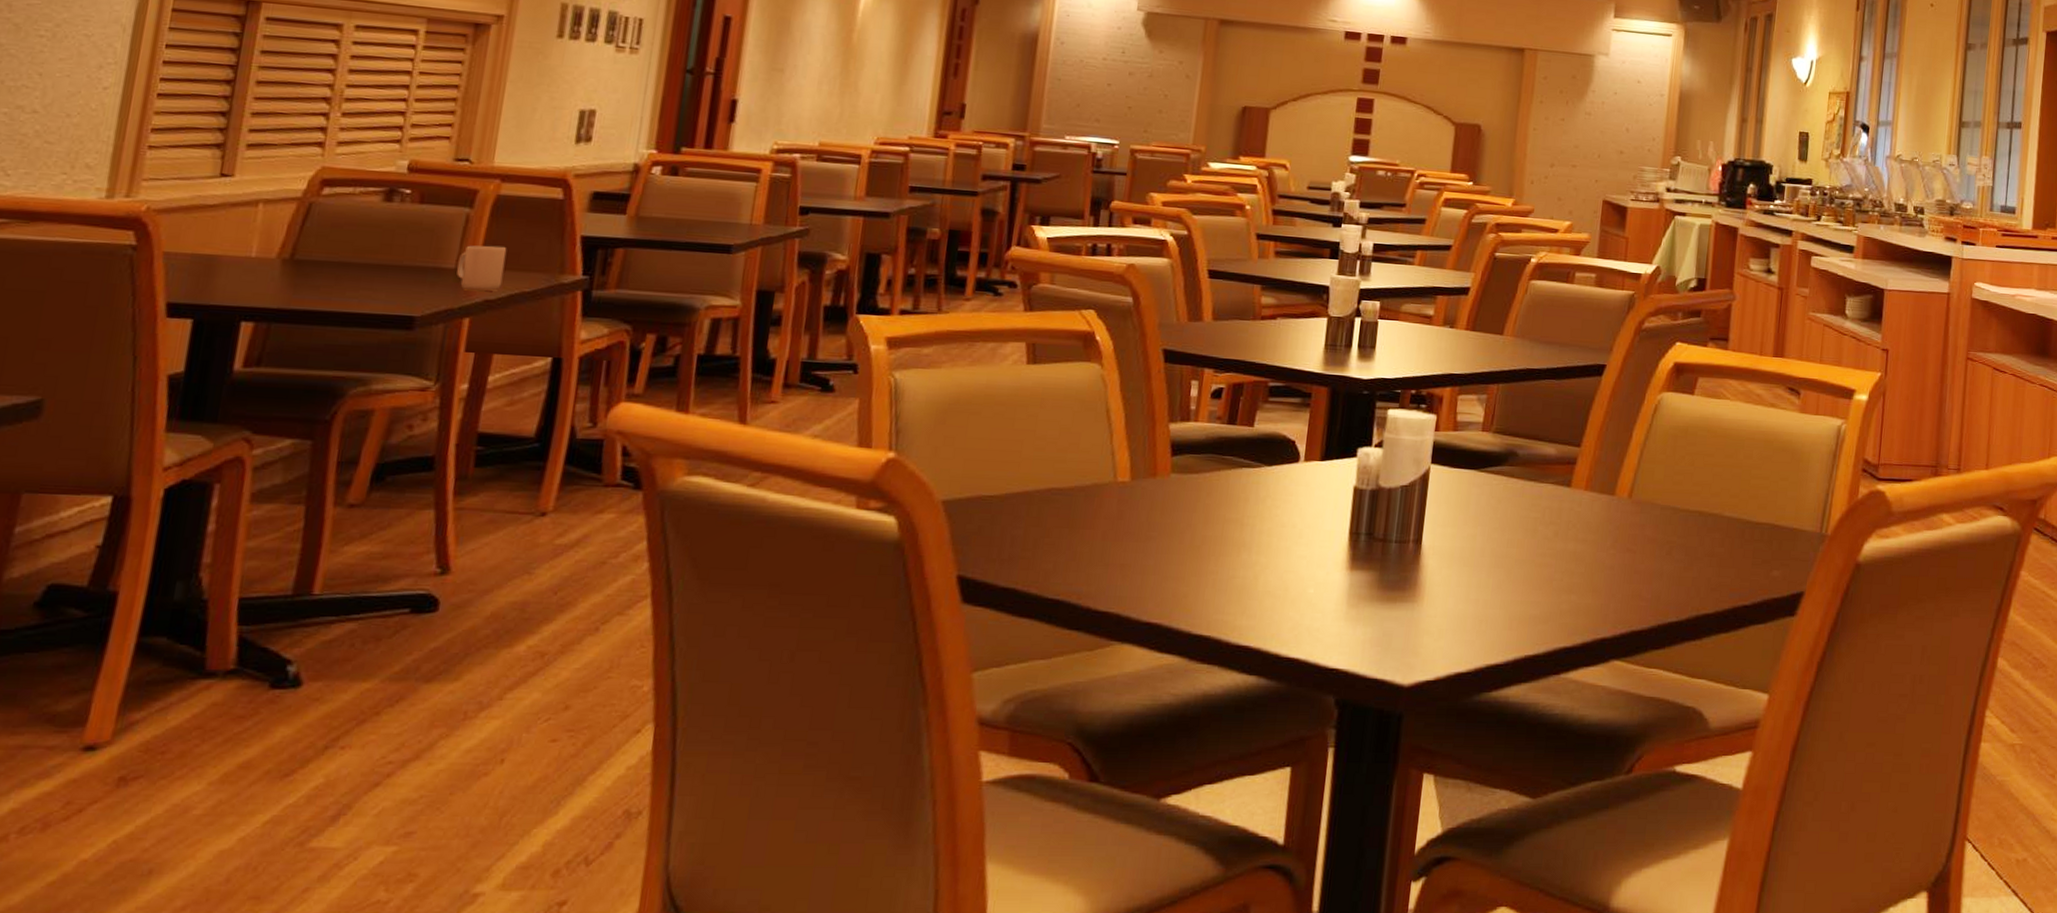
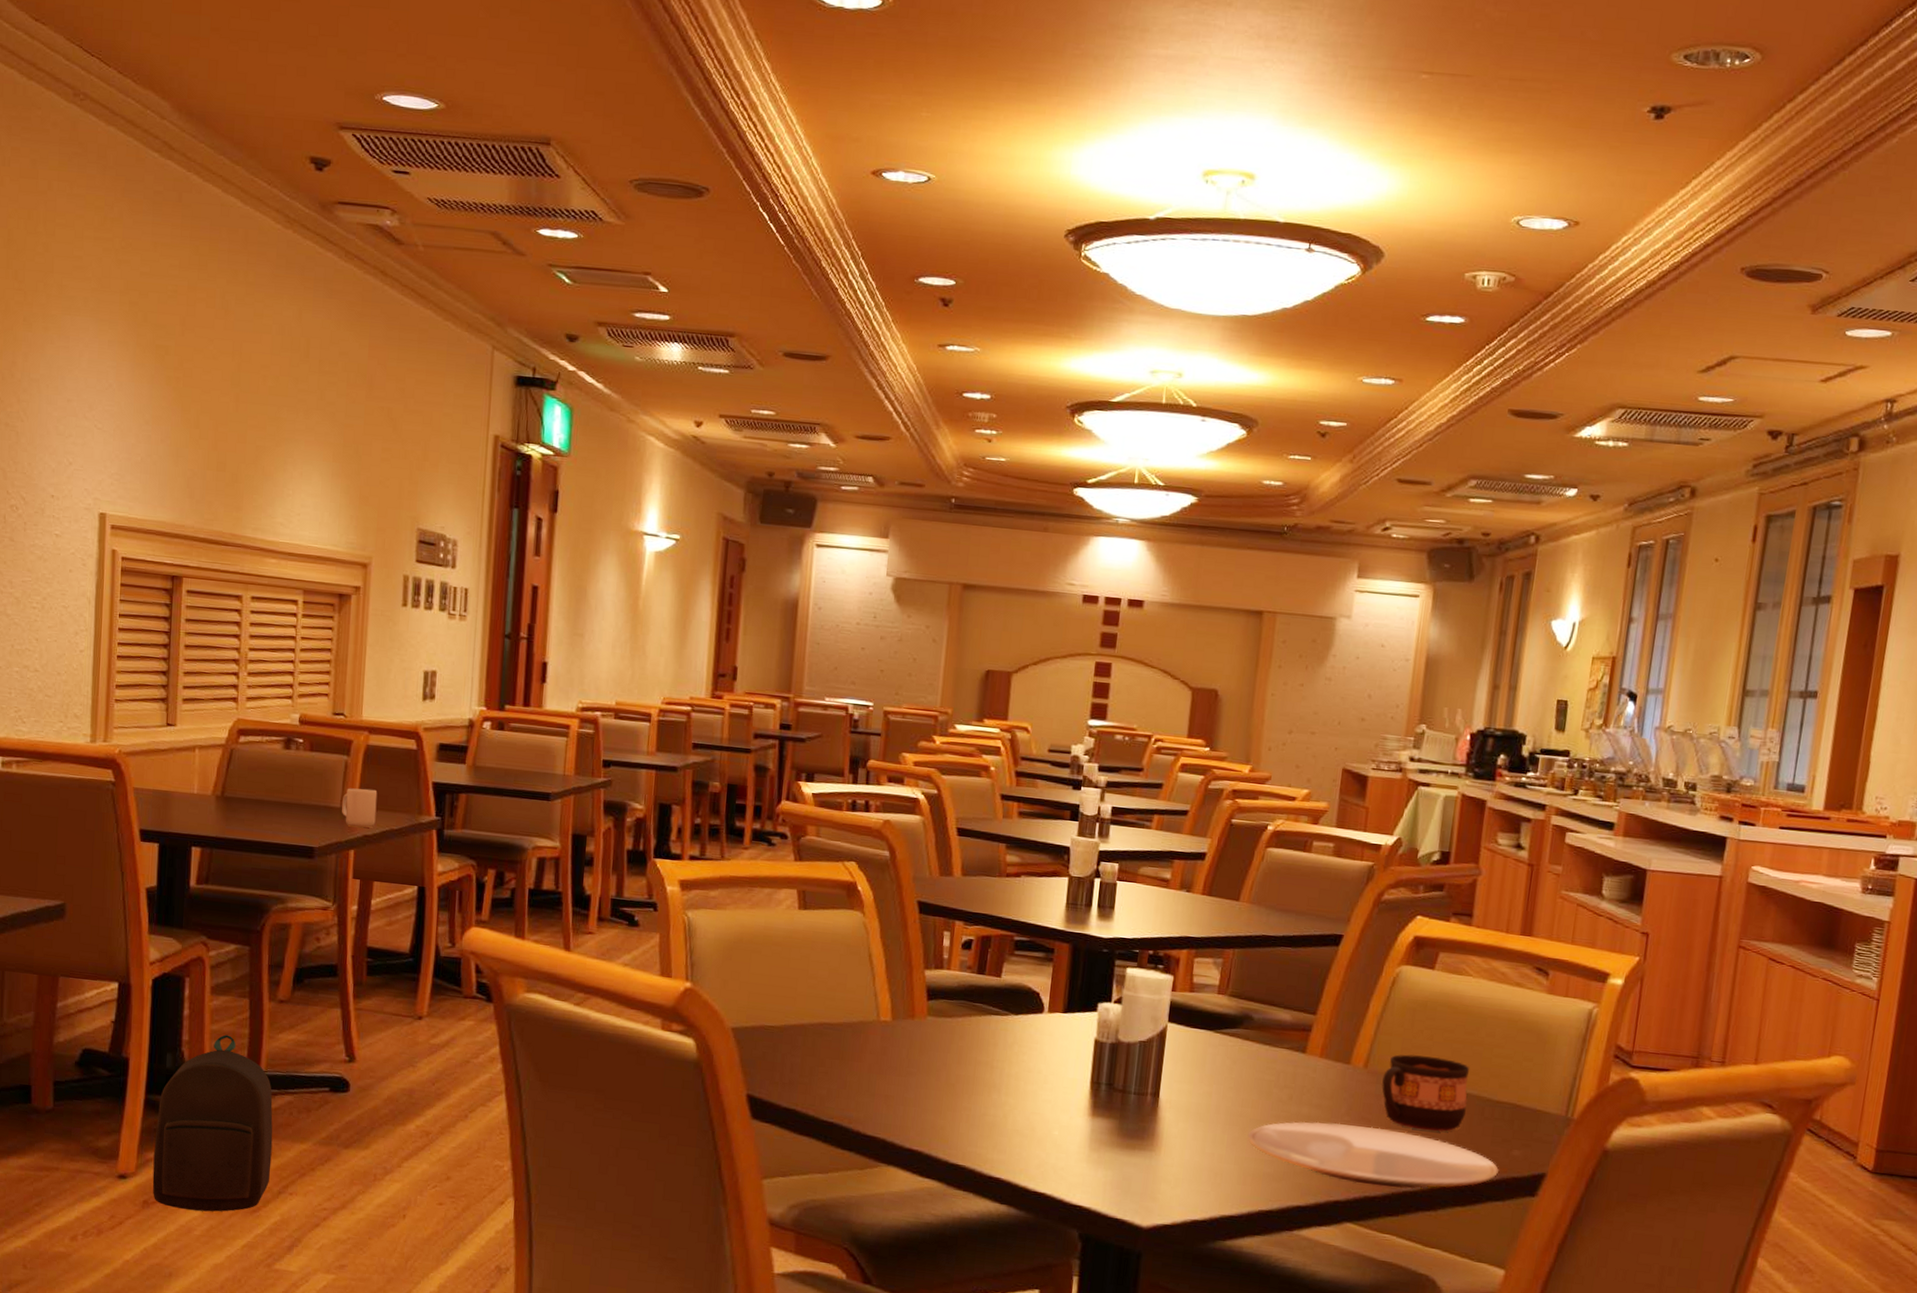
backpack: none [134,552,328,783] -> present [152,1035,273,1212]
plate: none [1513,556,1761,619] -> present [1247,1121,1500,1189]
cup: none [1646,481,1730,558] -> present [1382,1054,1470,1132]

